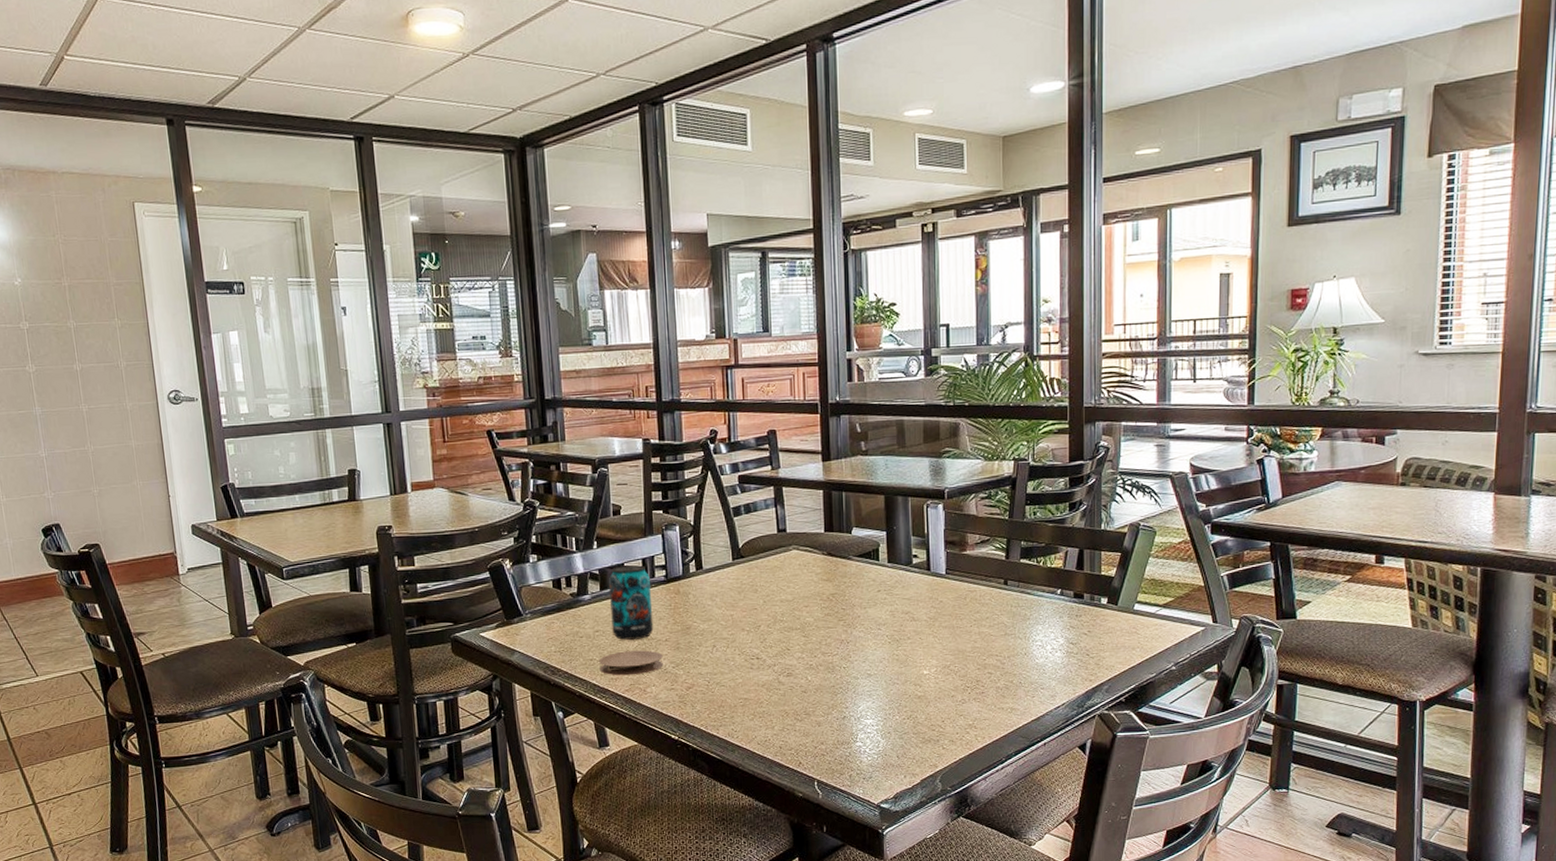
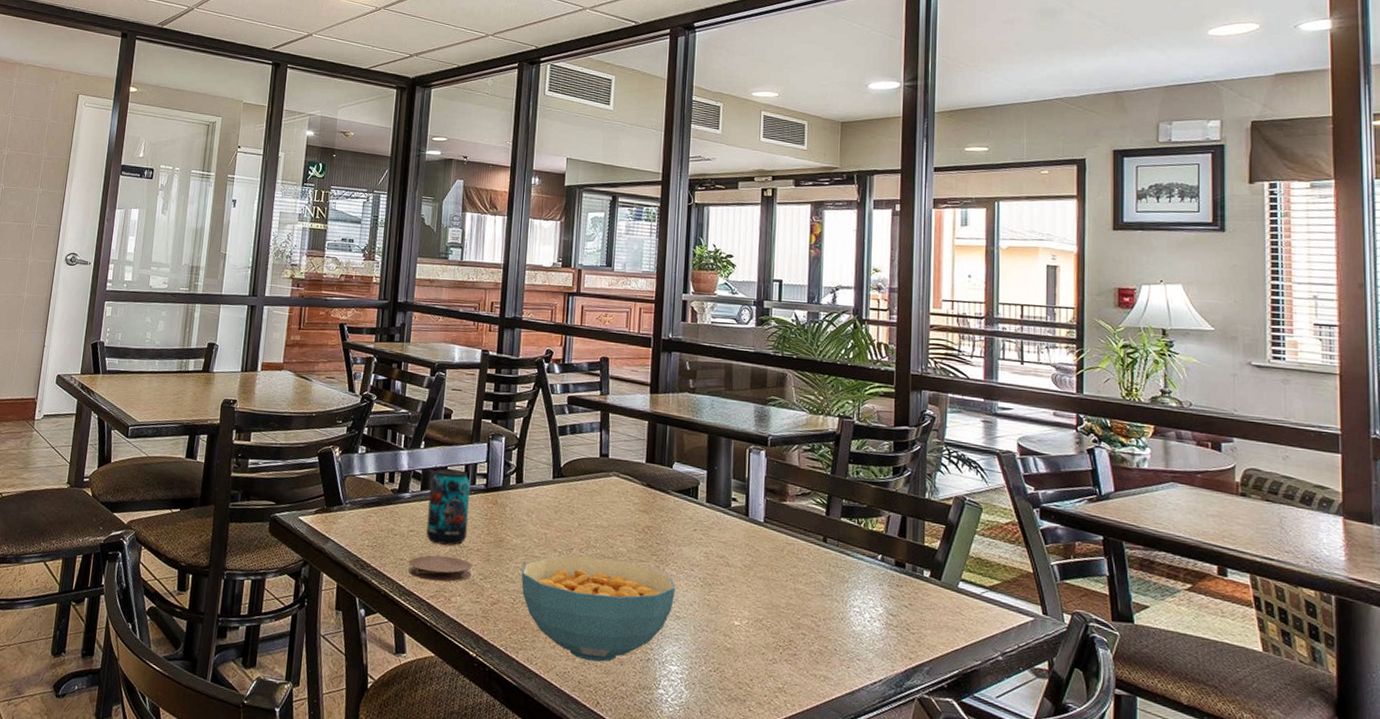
cereal bowl: none [712,630,865,727] -> present [521,556,676,662]

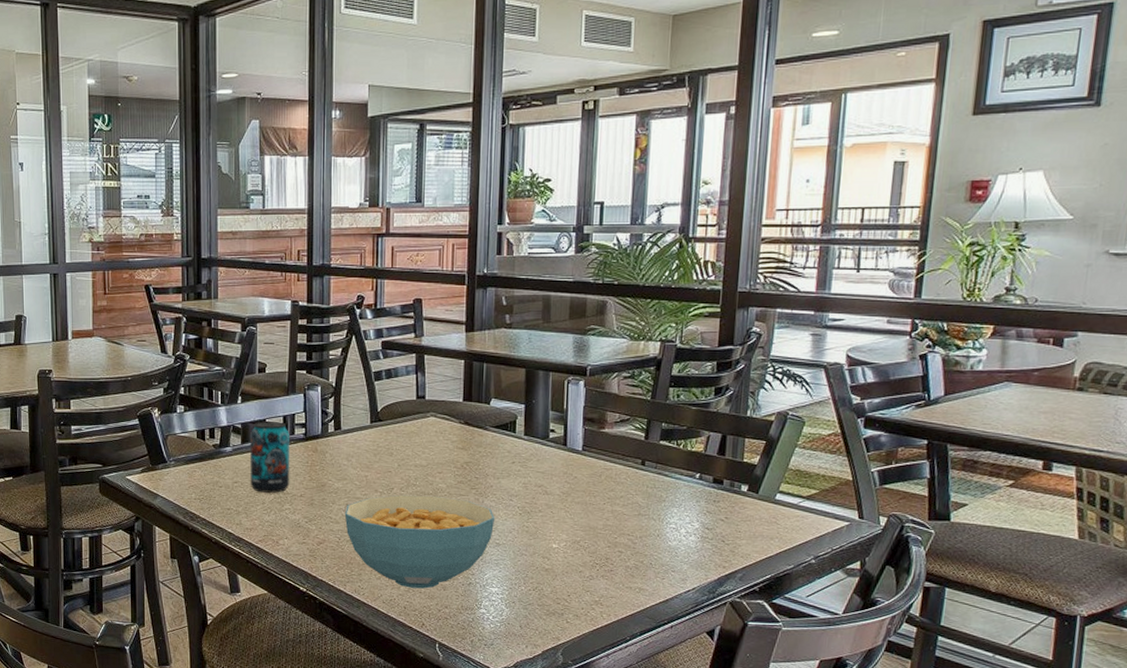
coaster: present [408,555,472,582] -> none [236,503,297,527]

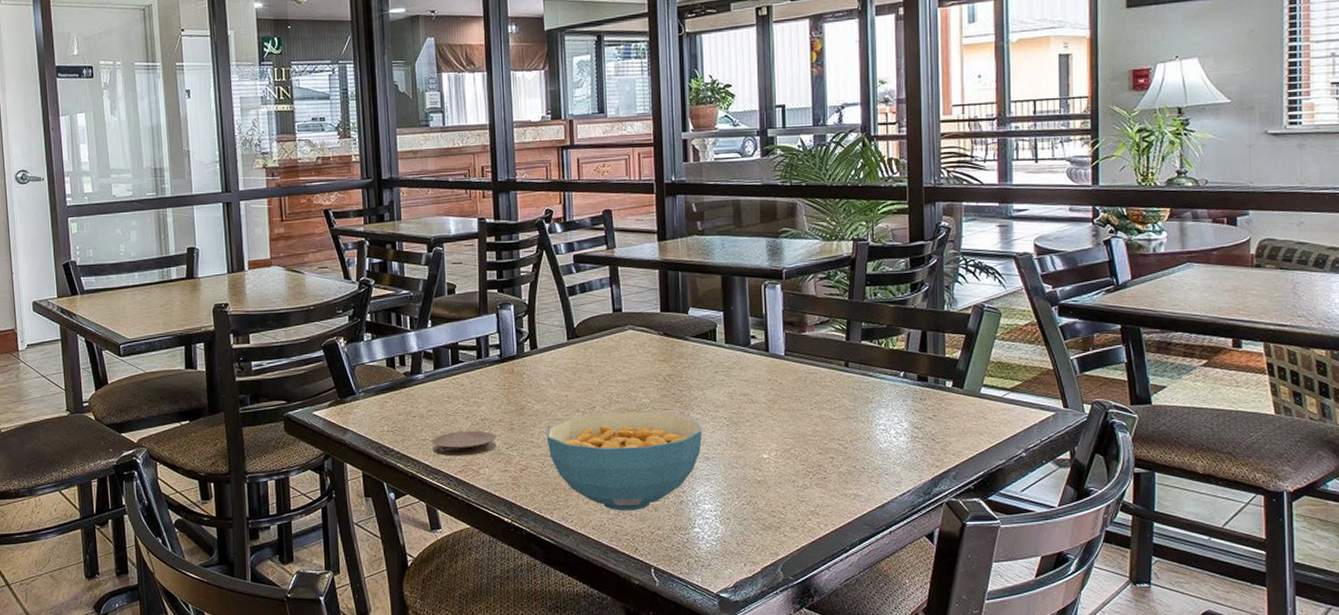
coaster: none [236,503,297,527] -> present [432,430,497,457]
beverage can: present [249,422,290,493] -> none [442,344,488,420]

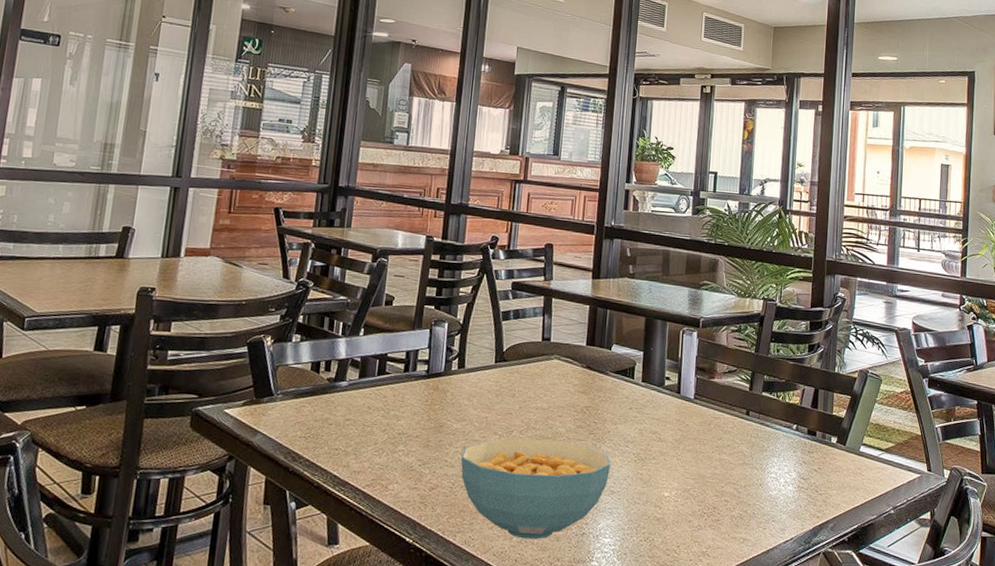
coaster: present [432,430,497,457] -> none [343,443,411,470]

